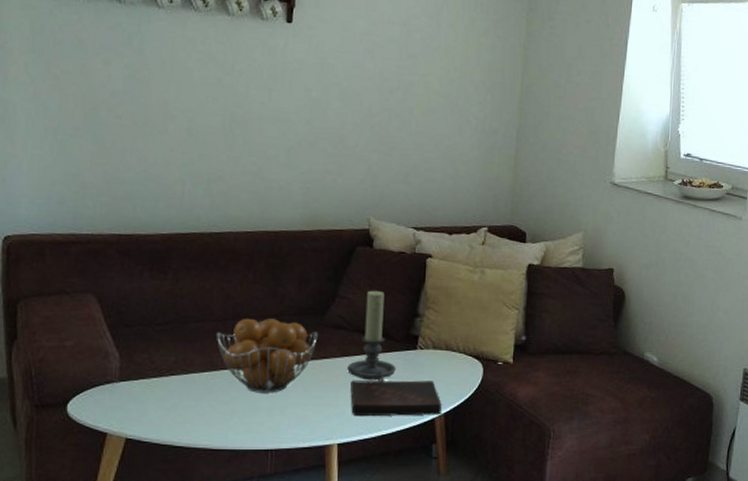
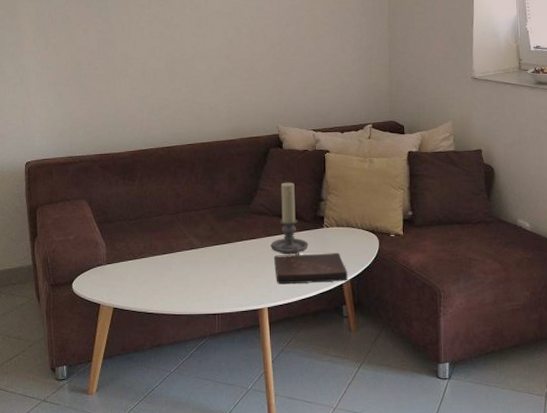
fruit basket: present [216,318,318,393] -> none [171,210,246,269]

